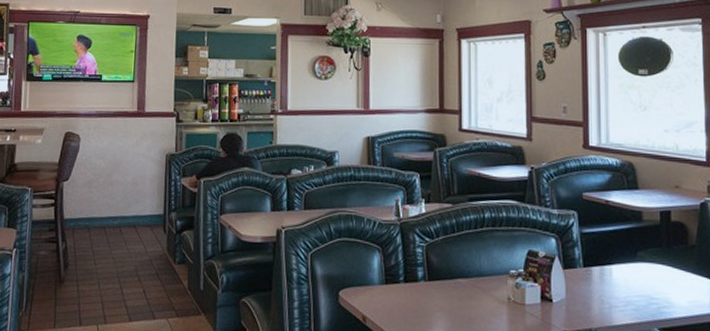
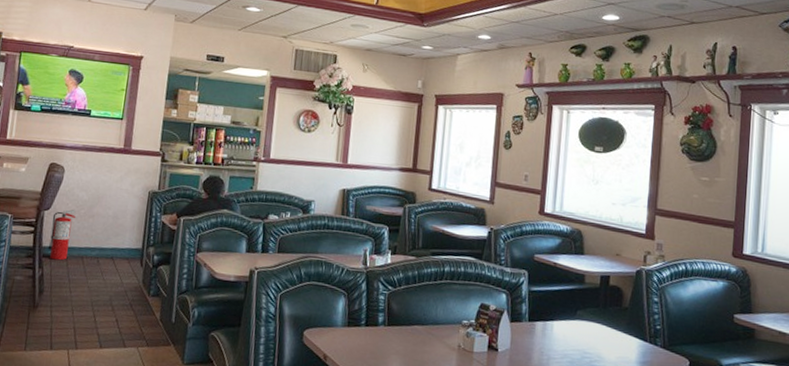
fire extinguisher: none [69,179,96,232] -> present [47,209,77,261]

